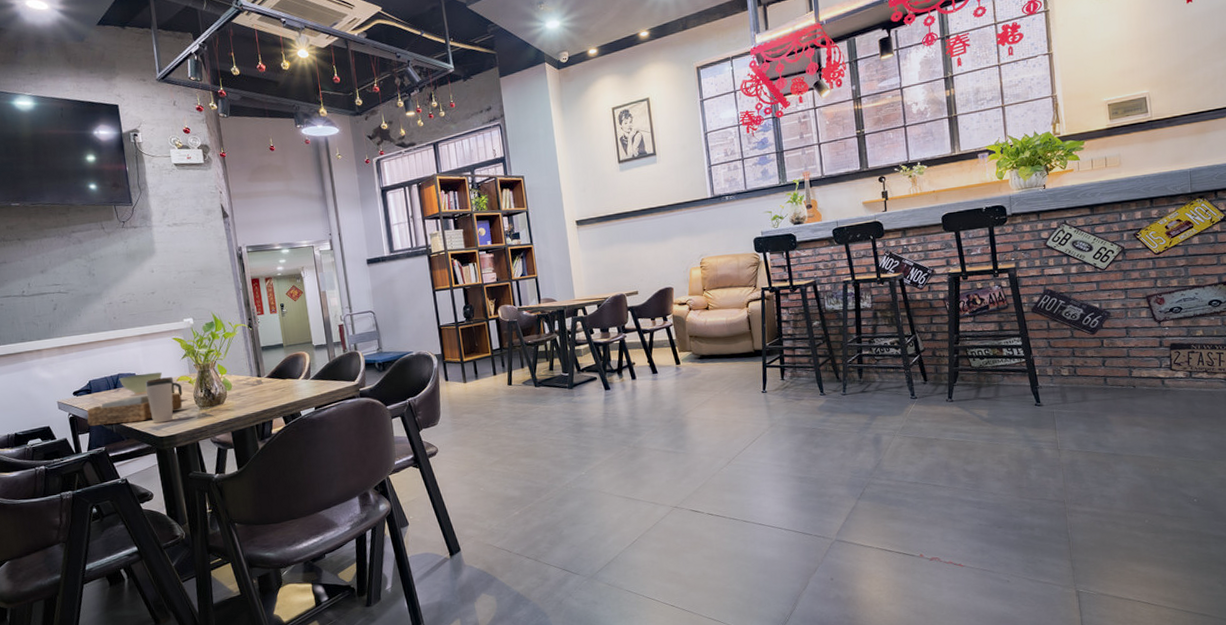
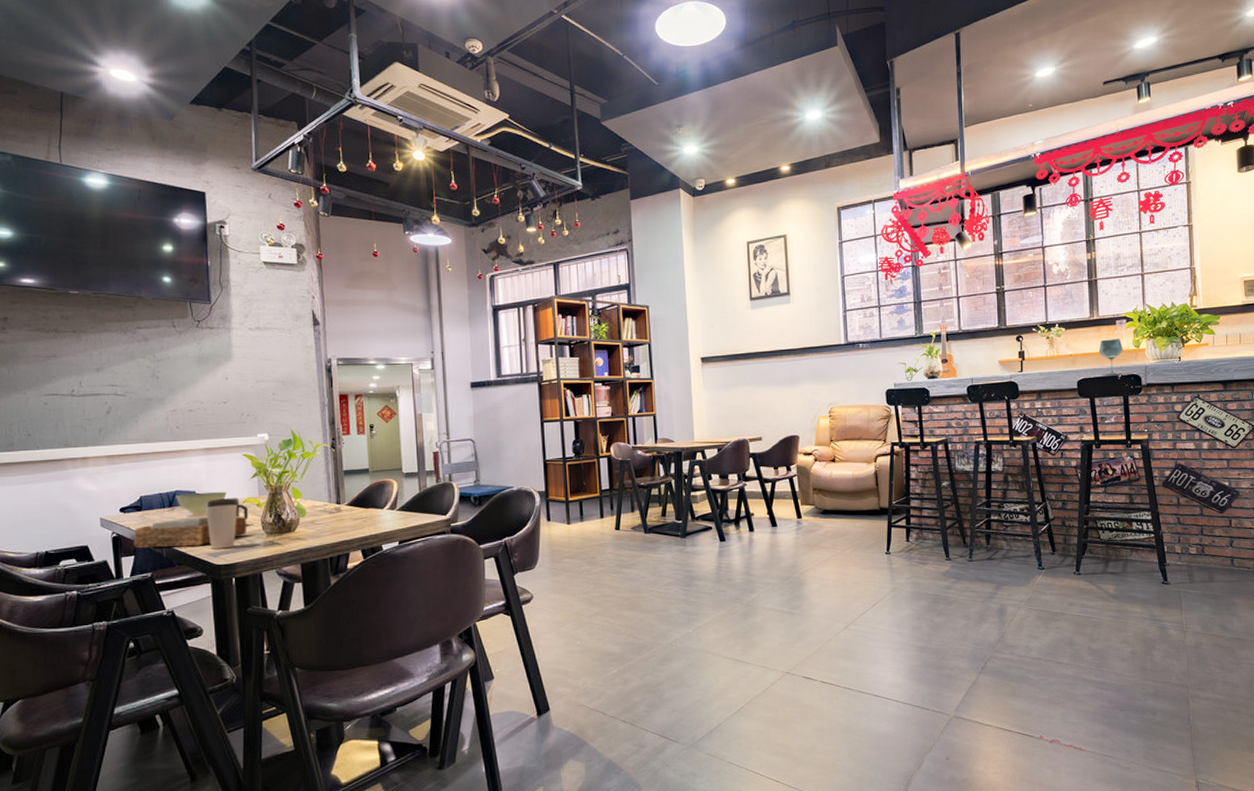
wine glass: none [961,172,987,210] -> present [1098,339,1124,376]

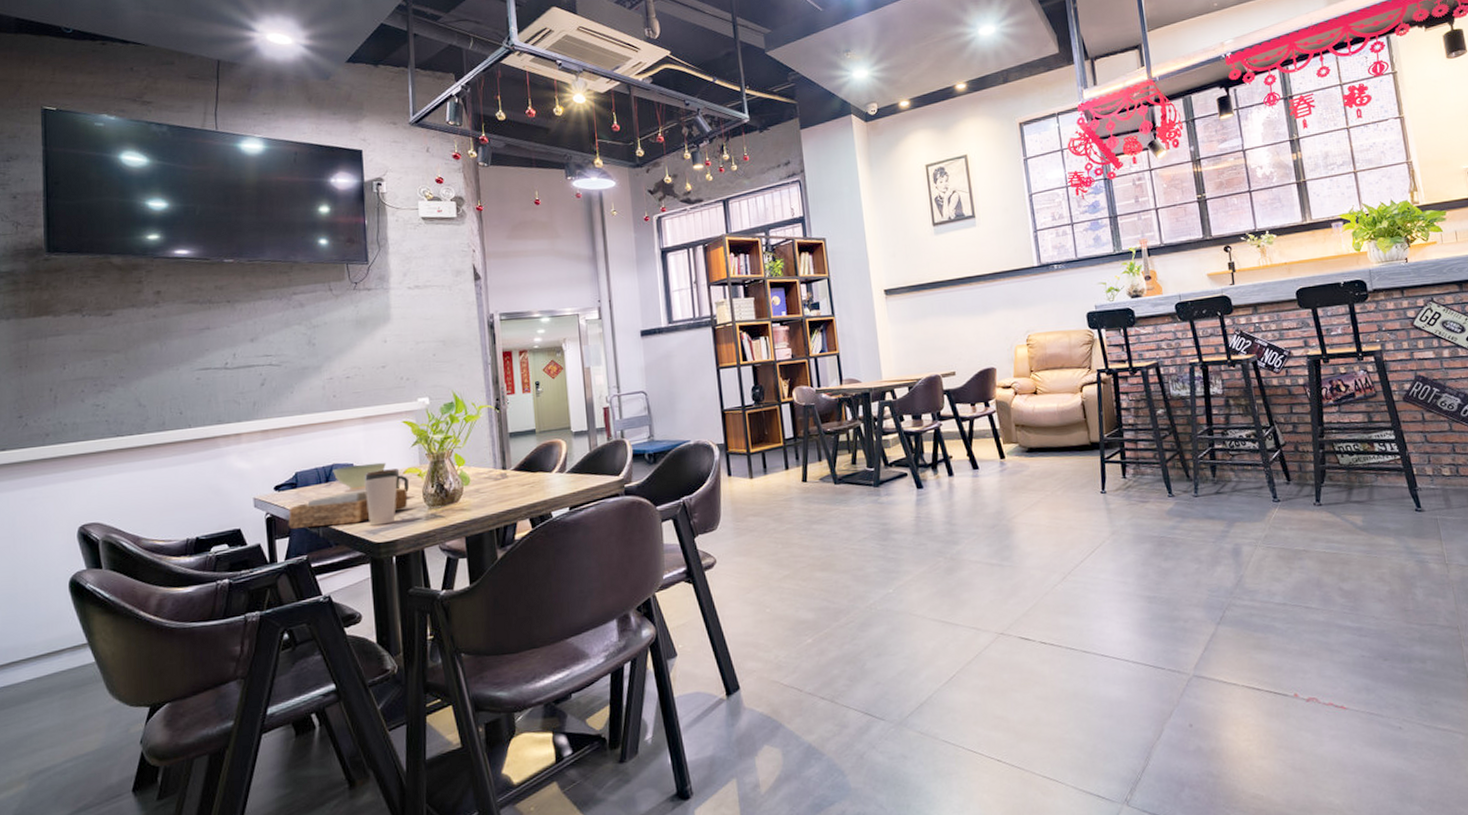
wine glass: present [1098,339,1124,376] -> none [1315,243,1345,284]

